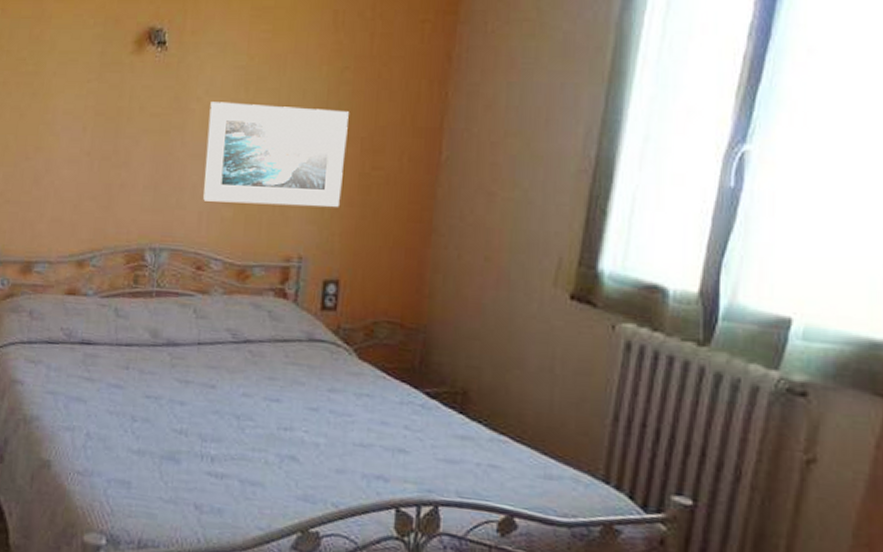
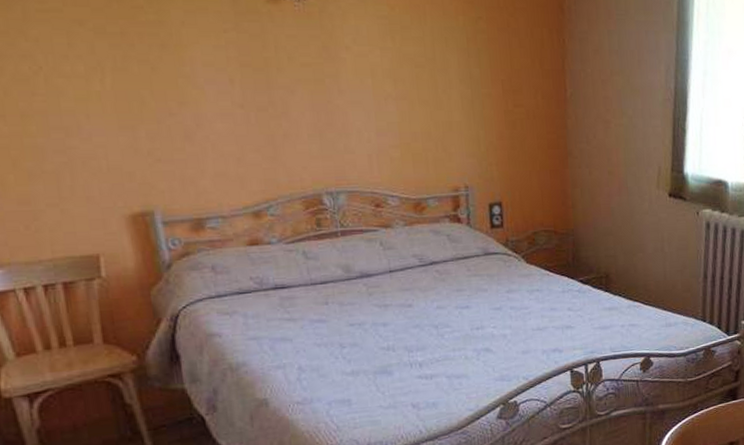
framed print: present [202,102,349,207] -> none [360,50,493,145]

